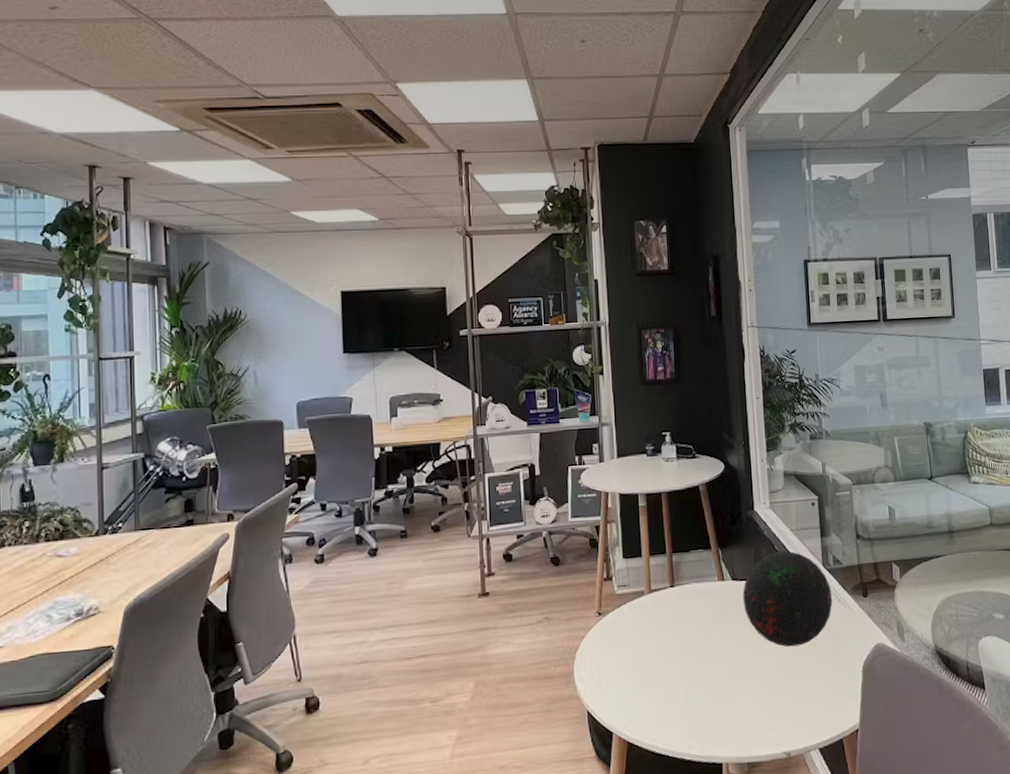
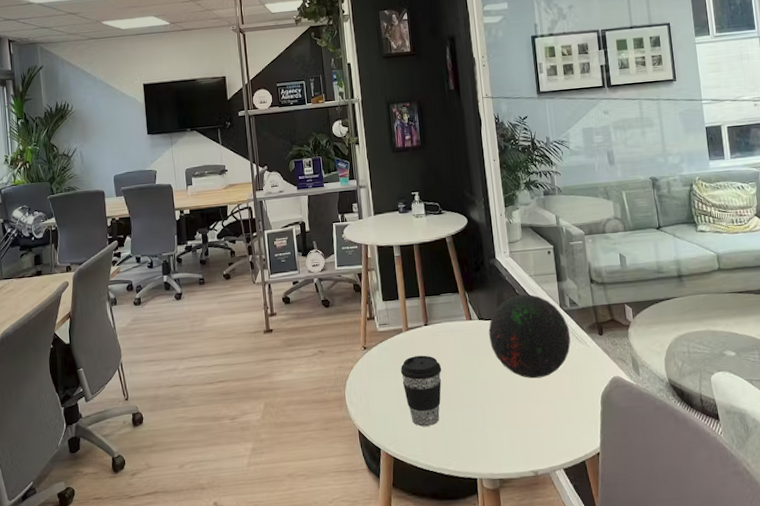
coffee cup: none [640,621,688,705] -> present [400,355,442,427]

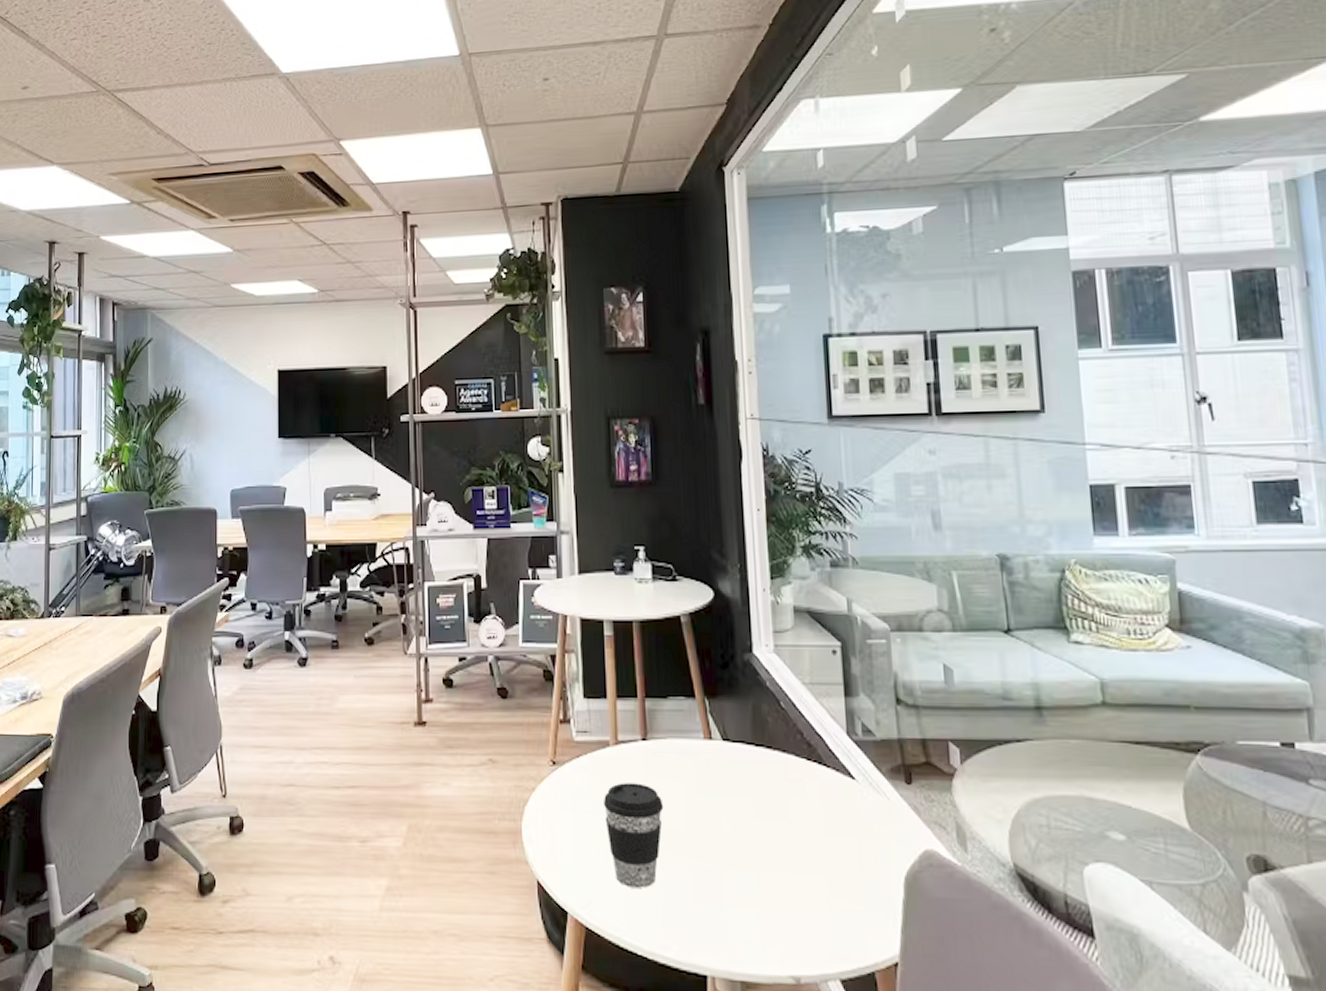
decorative orb: present [489,294,571,379] -> none [736,710,862,838]

